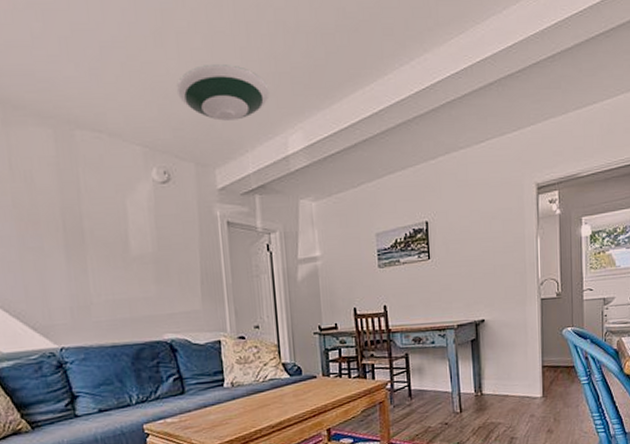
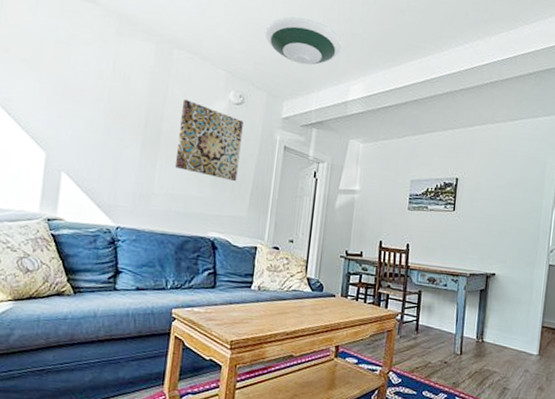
wall art: none [101,187,182,273] -> present [174,99,244,182]

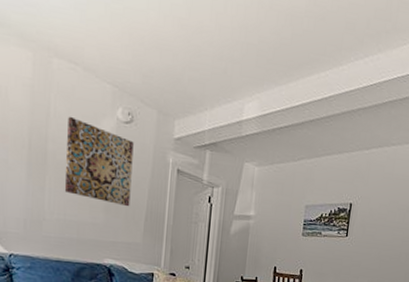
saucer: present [264,16,342,65] -> none [152,21,236,79]

